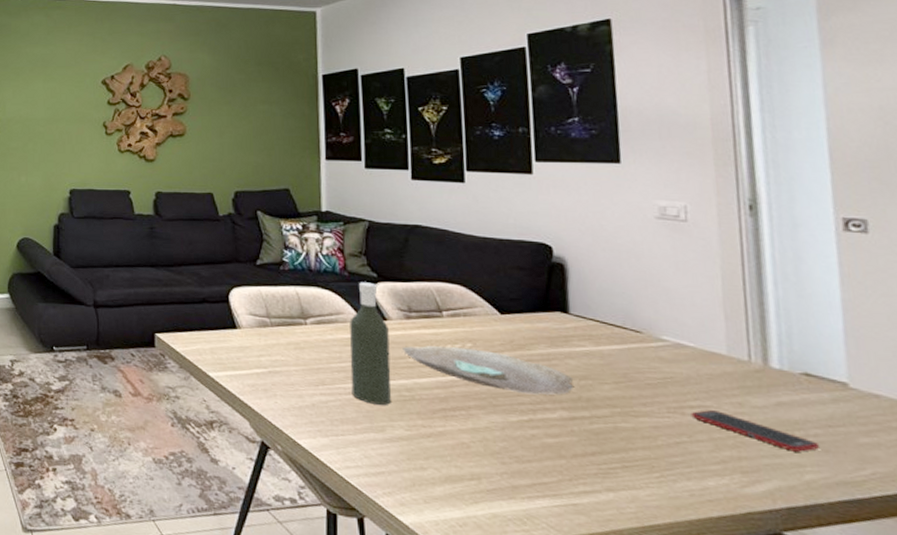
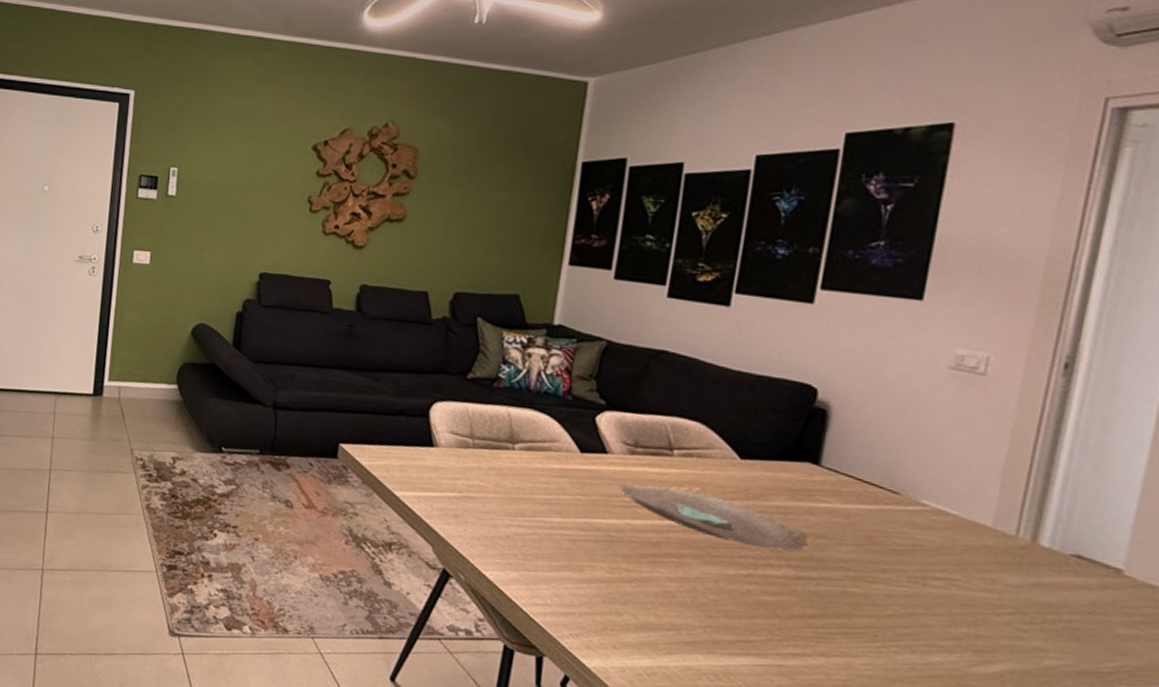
bottle: present [350,282,391,405] -> none [553,408,608,544]
cell phone: present [691,410,820,452] -> none [933,583,1072,637]

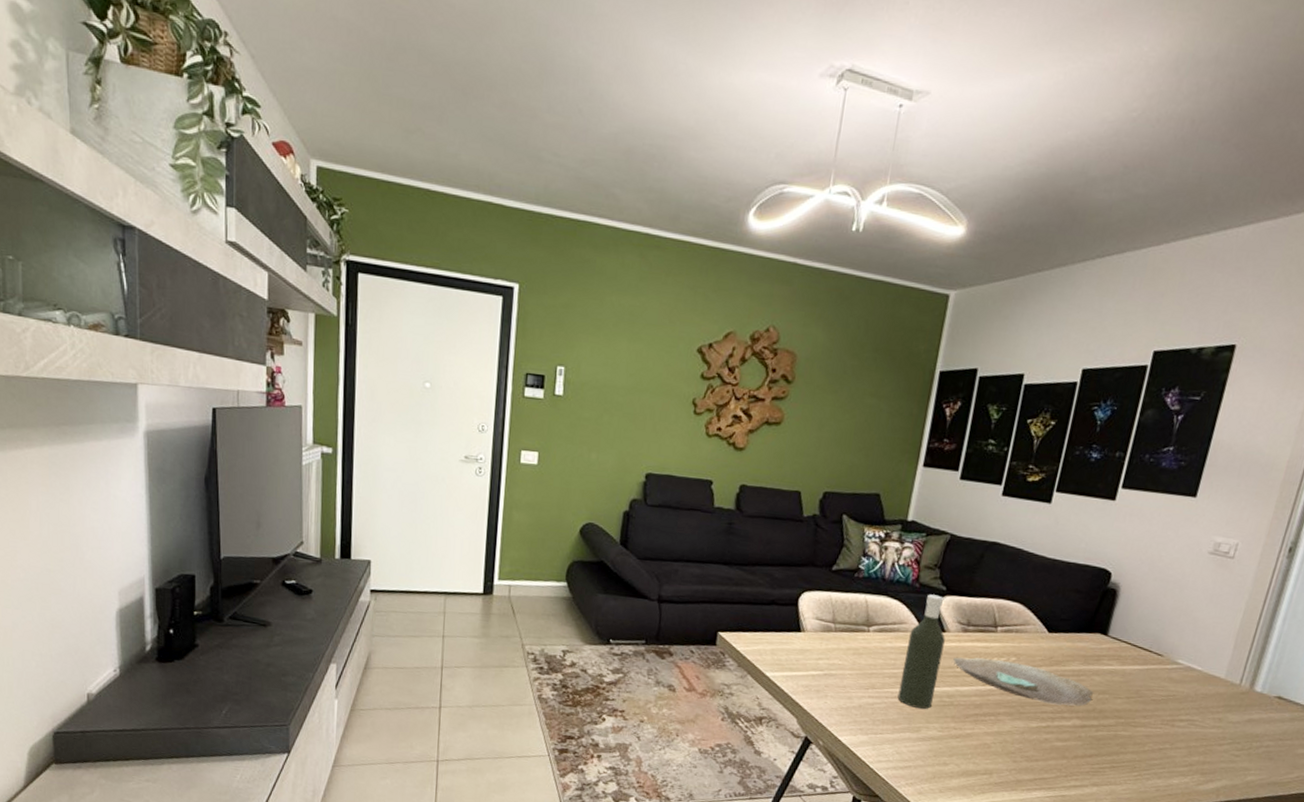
bottle: none [553,408,608,544] -> present [897,594,945,709]

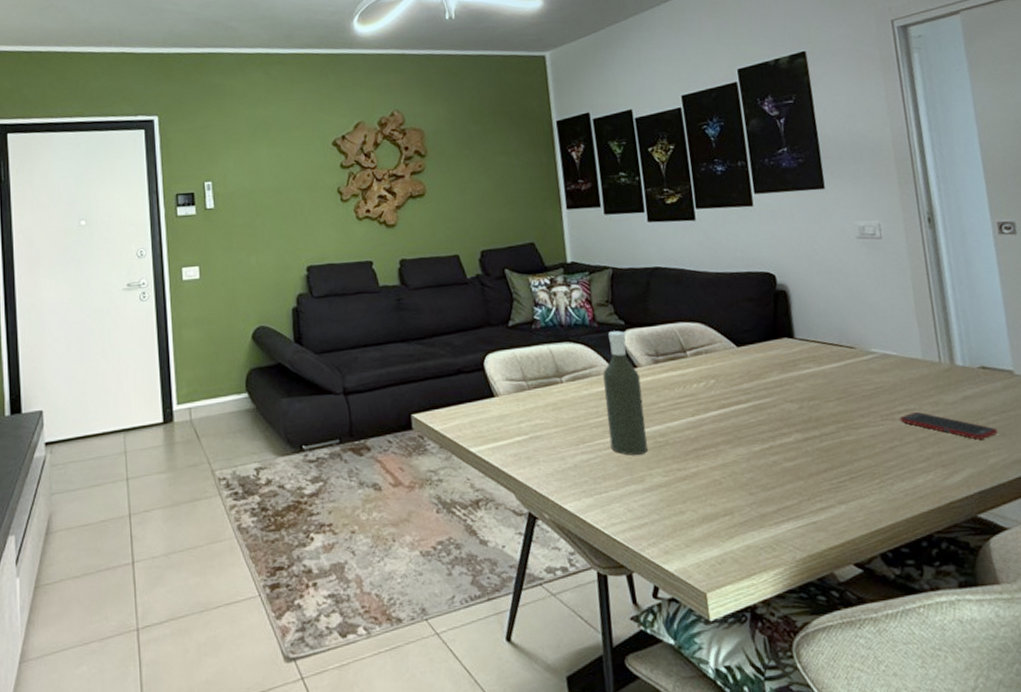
decorative bowl: present [951,657,1094,706] -> none [653,384,804,423]
cell phone: none [1178,723,1268,759] -> present [899,412,998,440]

